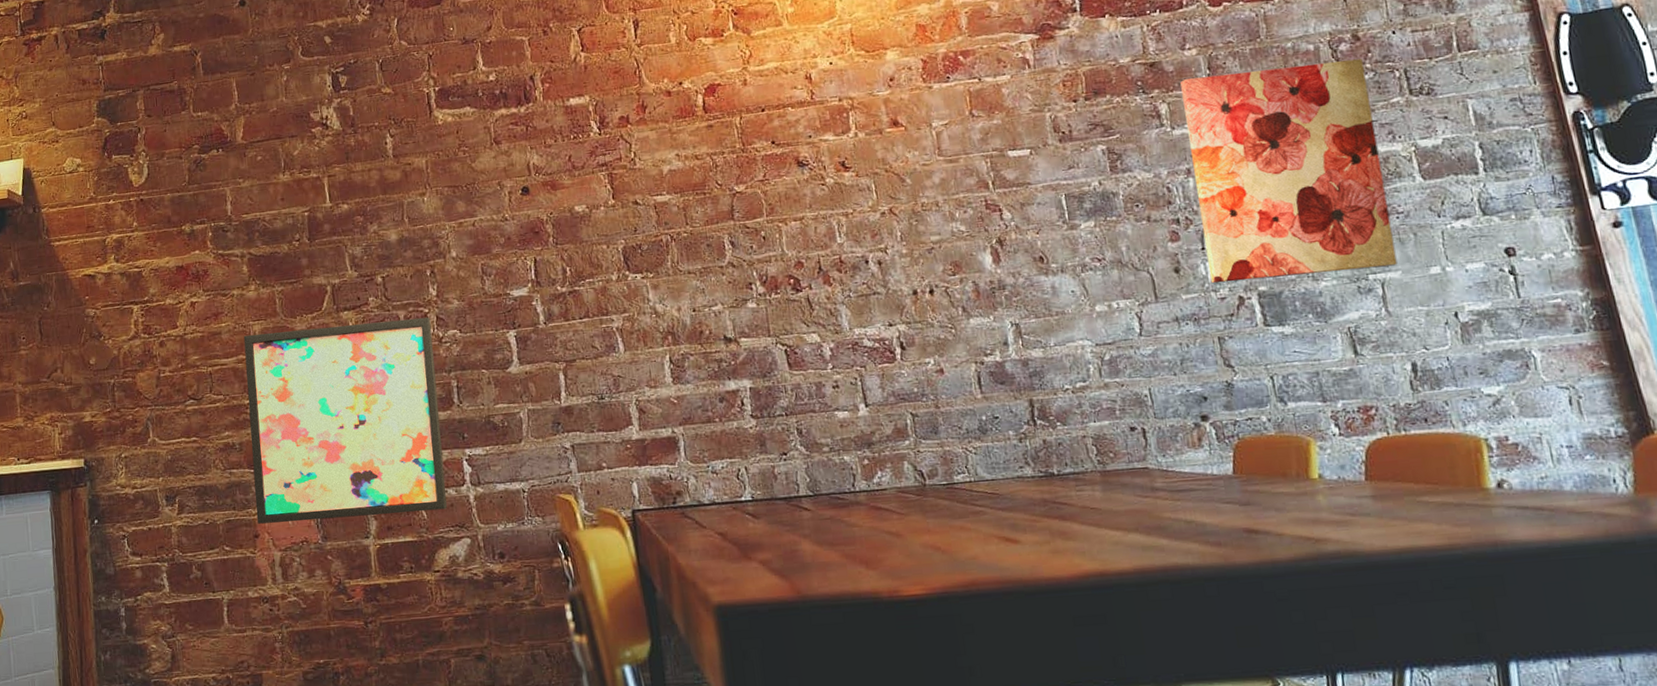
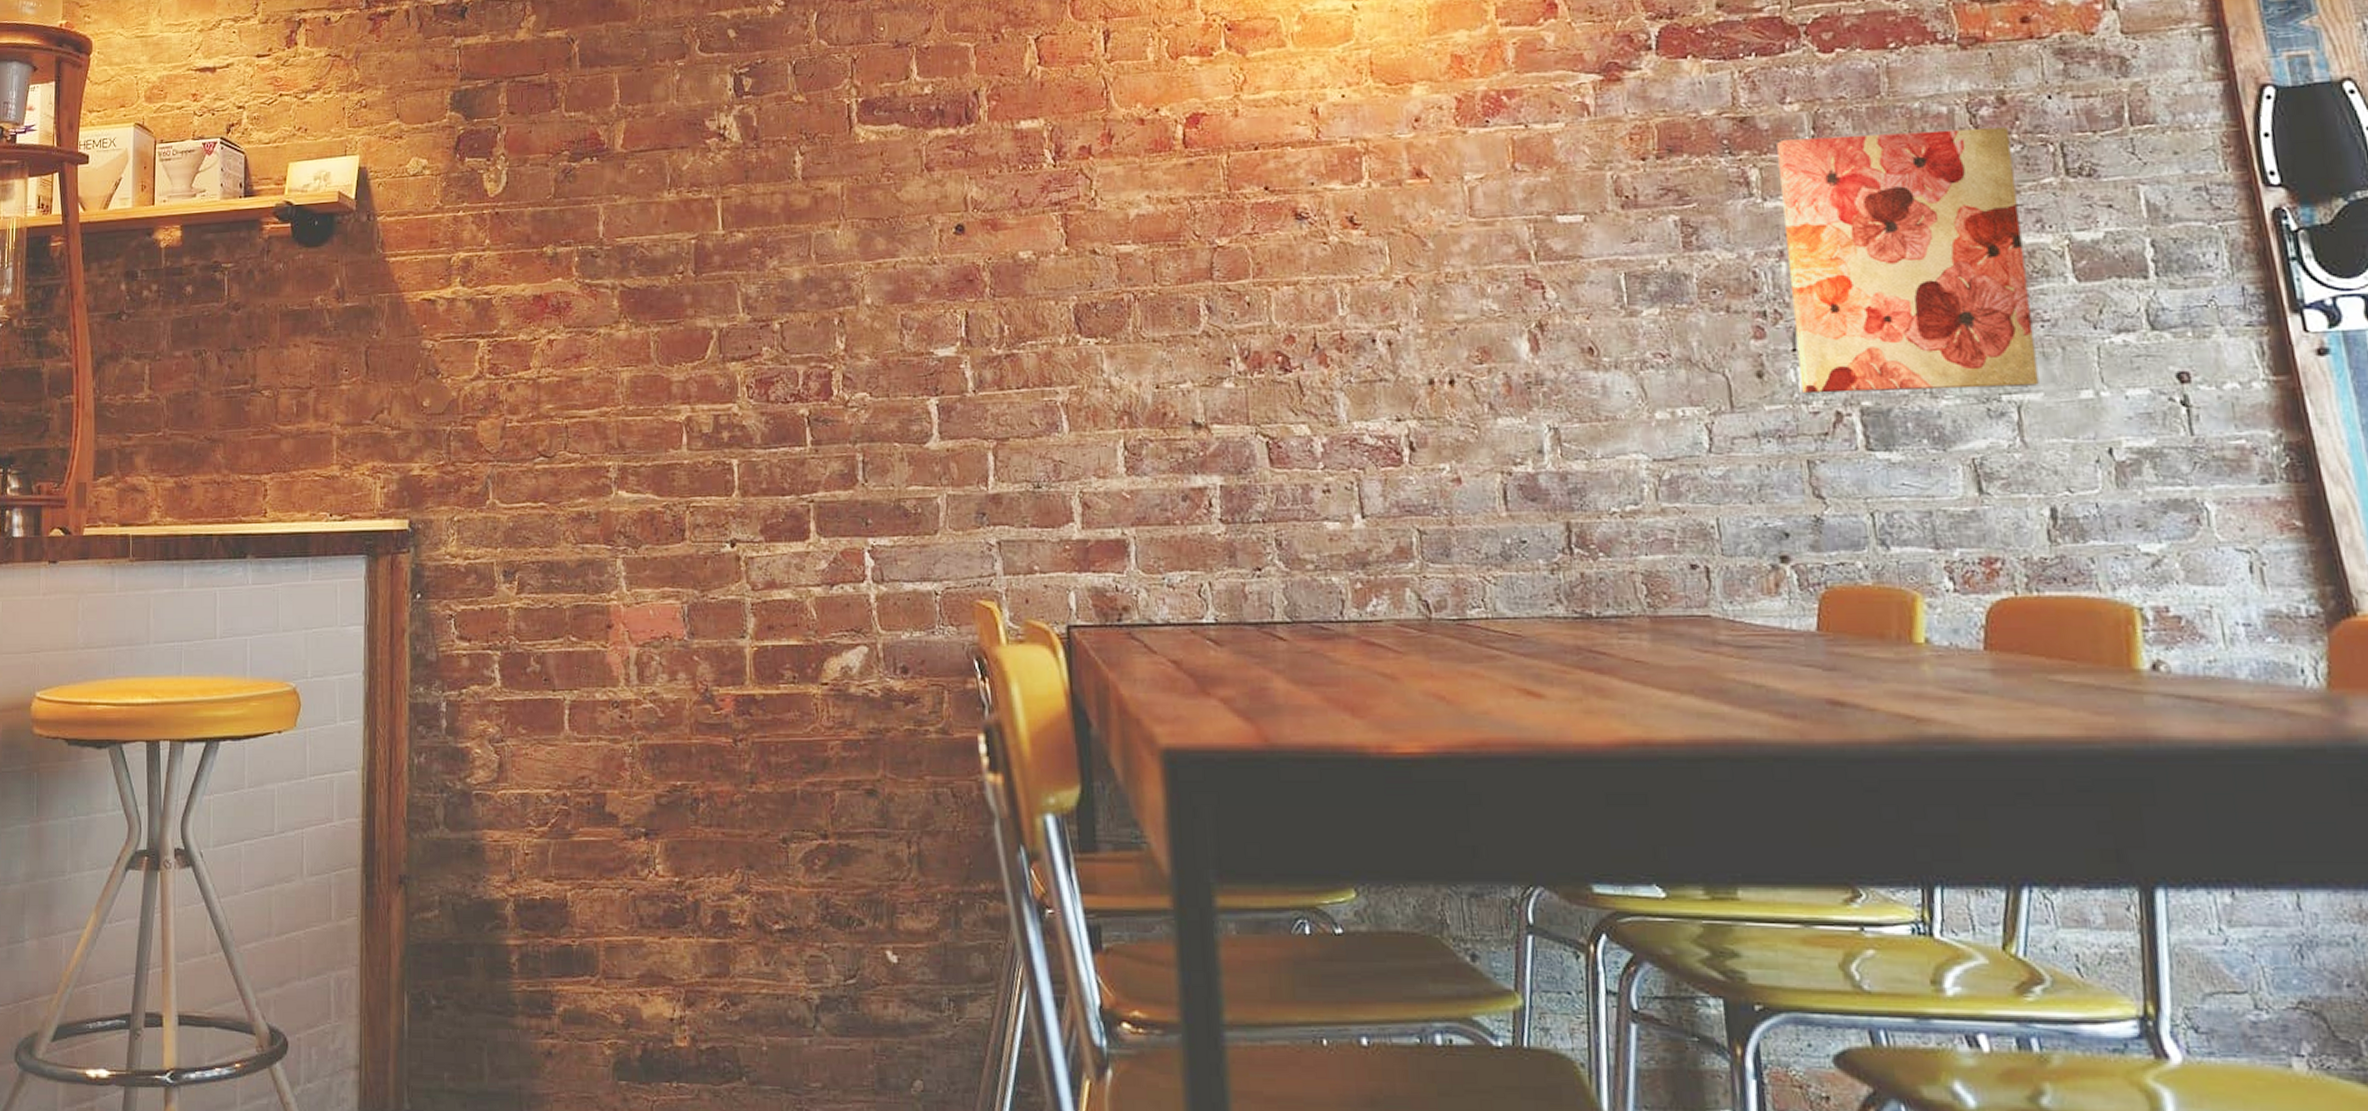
wall art: present [243,316,447,524] -> none [608,374,843,613]

